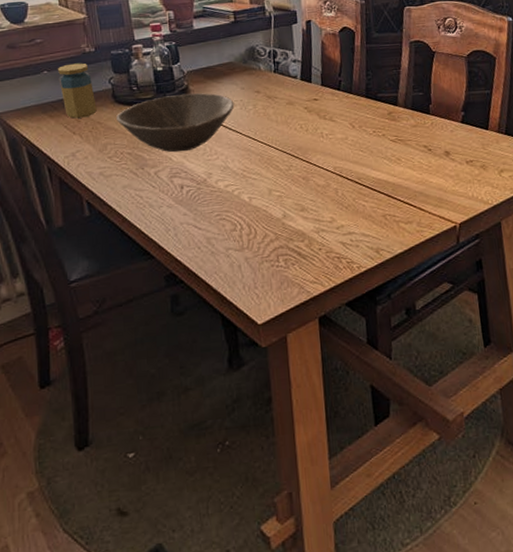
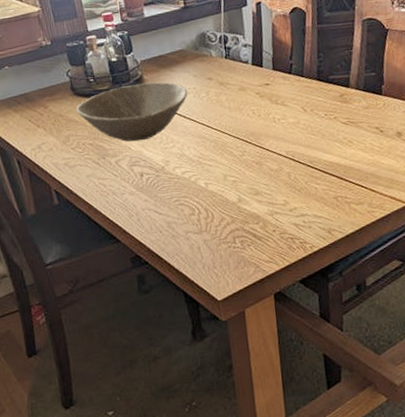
jar: present [57,63,97,119] -> none [17,57,58,112]

